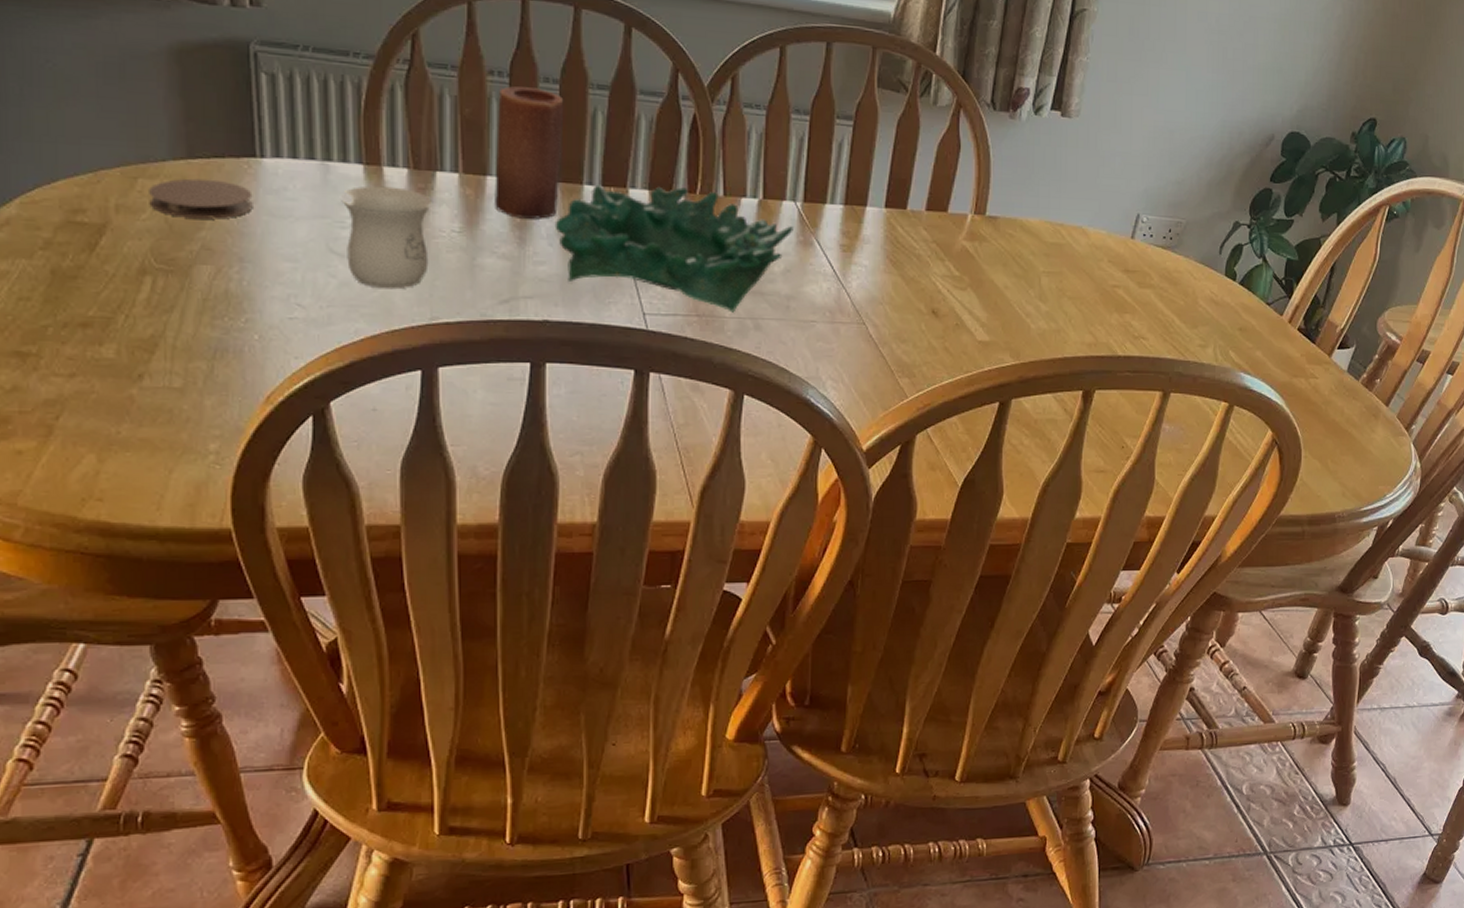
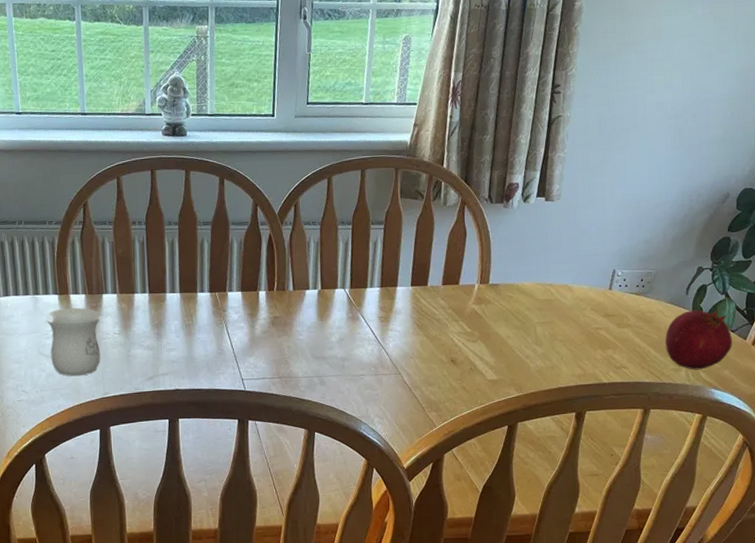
candle: present [495,86,563,219] -> none [139,230,182,321]
decorative bowl: present [554,184,793,313] -> none [180,287,344,373]
fruit: none [1192,274,1267,348] -> present [665,309,732,370]

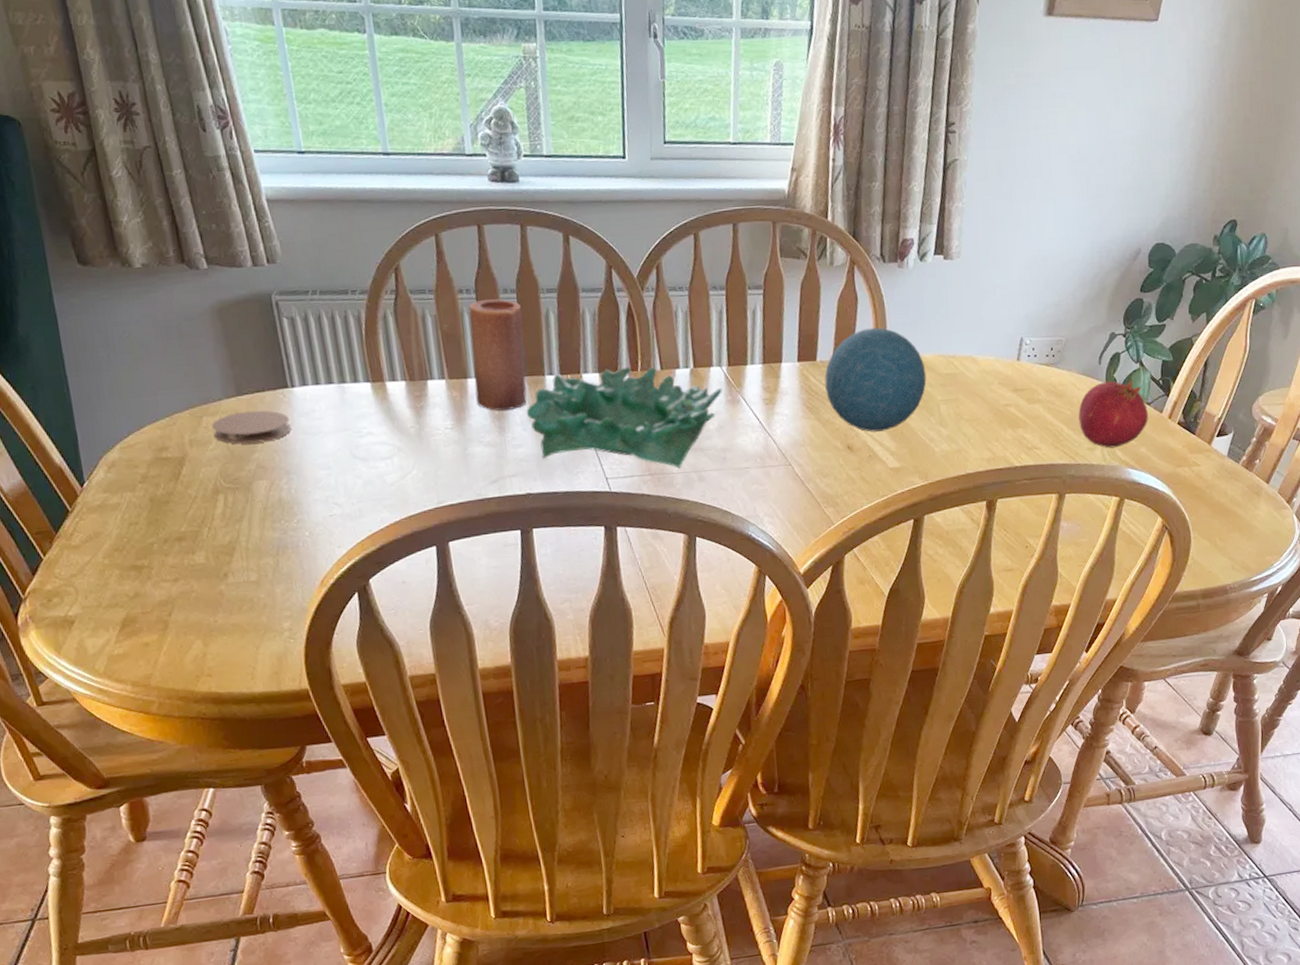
mug: present [45,307,101,377] -> none [356,397,431,483]
candle: none [139,230,182,321] -> present [469,299,527,411]
decorative bowl: none [180,287,344,373] -> present [526,367,722,469]
decorative orb: none [434,258,525,348] -> present [824,327,927,432]

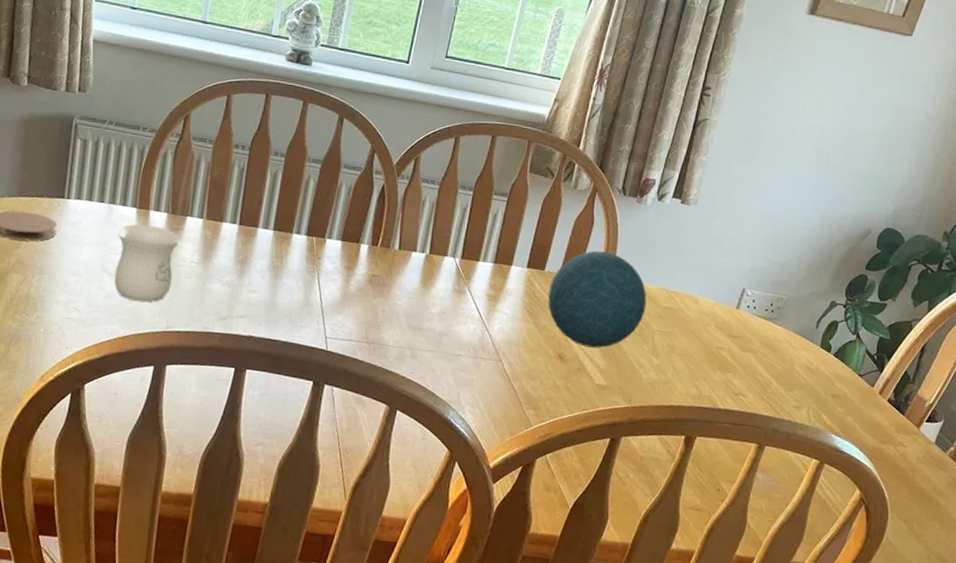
mug: none [356,397,431,483] -> present [114,224,181,303]
candle: present [469,299,527,411] -> none [225,157,286,258]
decorative bowl: present [526,367,722,469] -> none [267,234,451,343]
fruit: present [1078,379,1148,449] -> none [789,345,859,412]

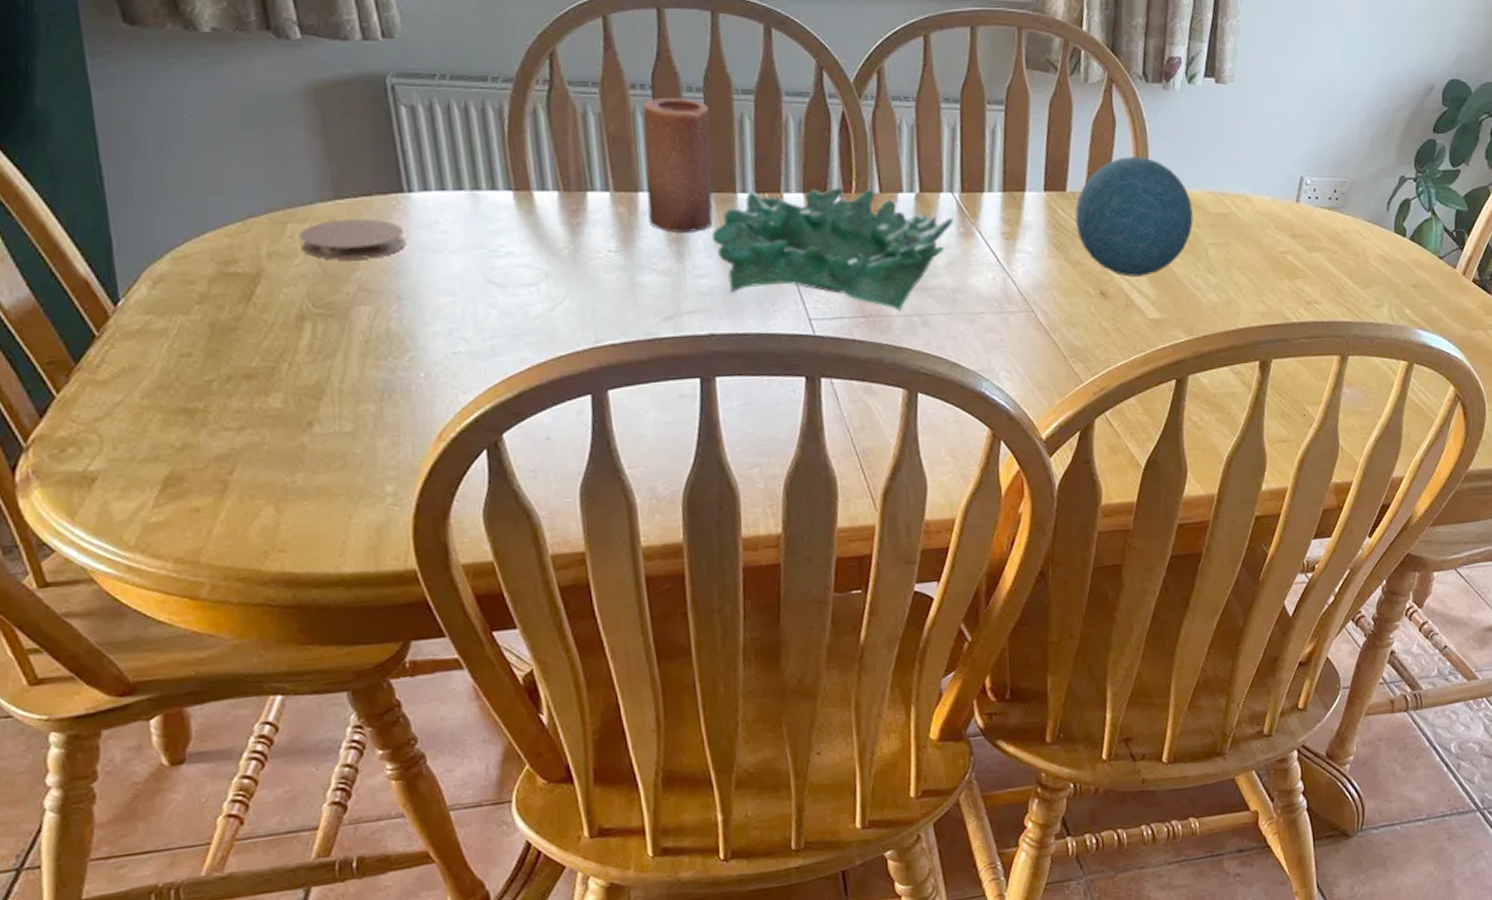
mug: present [114,224,181,303] -> none [493,211,589,316]
candle: none [225,157,286,258] -> present [643,98,713,233]
decorative bowl: none [267,234,451,343] -> present [711,187,953,311]

